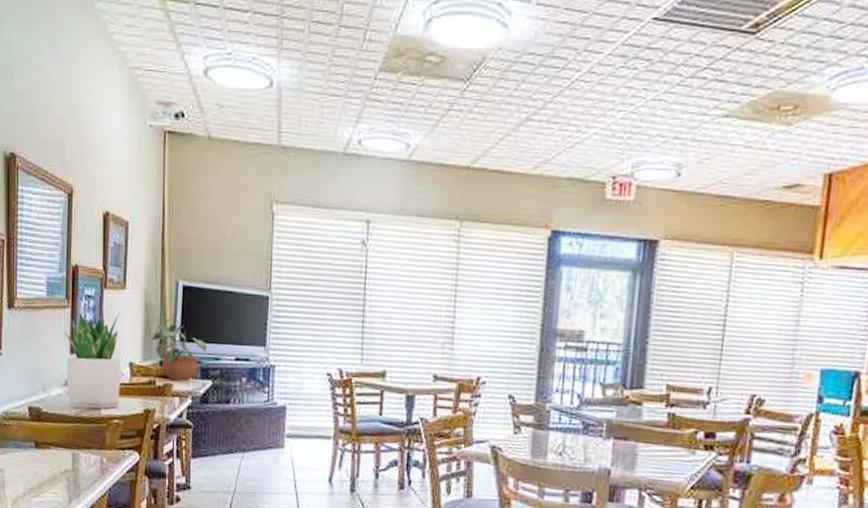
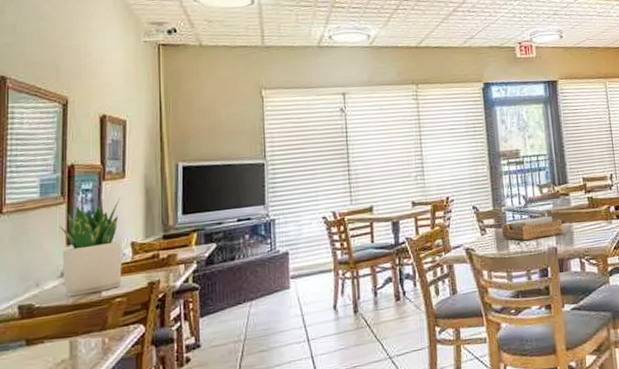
potted plant: present [151,319,207,382] -> none [153,197,209,251]
napkin holder: none [540,424,625,455] -> present [501,215,563,241]

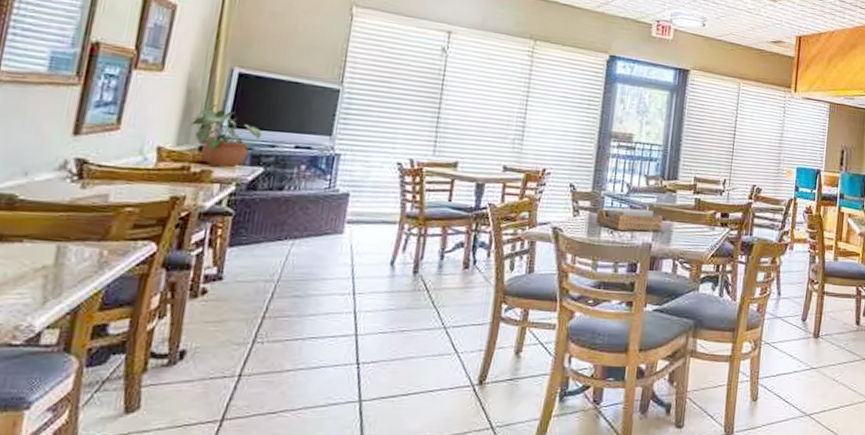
planter: present [59,198,122,297] -> none [61,90,153,197]
potted plant: none [153,197,209,251] -> present [191,104,262,168]

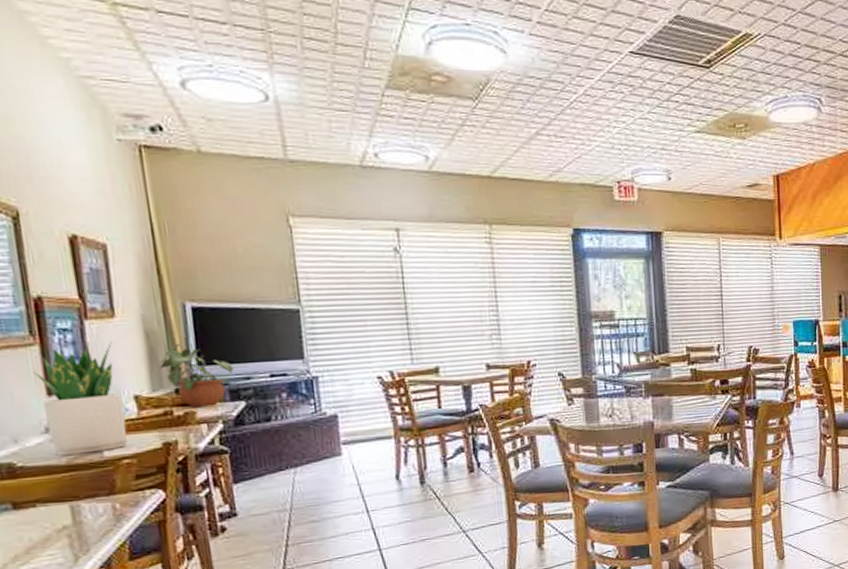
planter: none [61,90,153,197] -> present [33,342,127,456]
napkin holder: present [595,208,663,232] -> none [591,387,662,414]

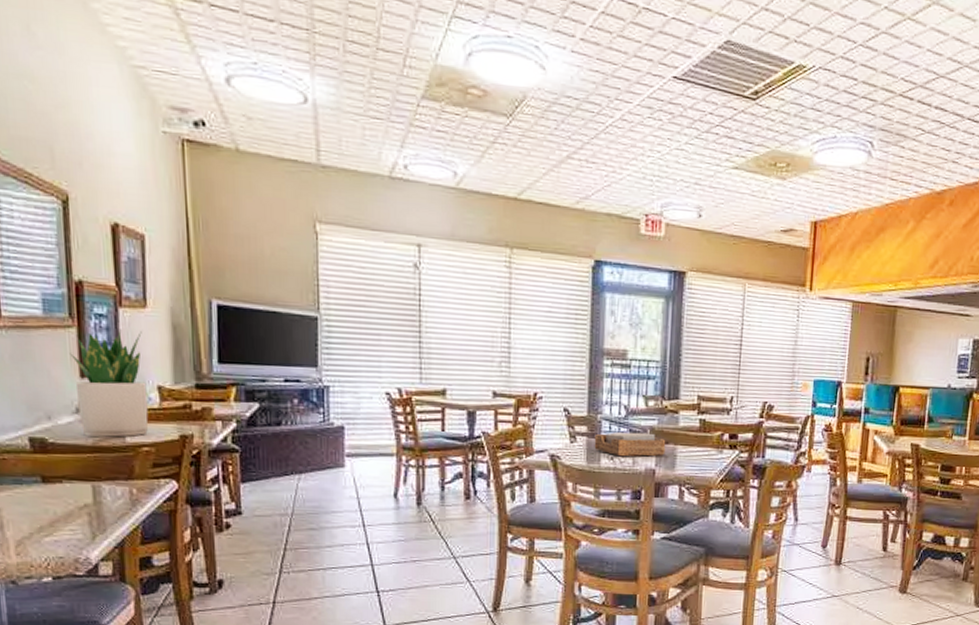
potted plant: present [159,344,233,408] -> none [183,340,250,405]
napkin holder: none [591,387,662,414] -> present [594,432,666,457]

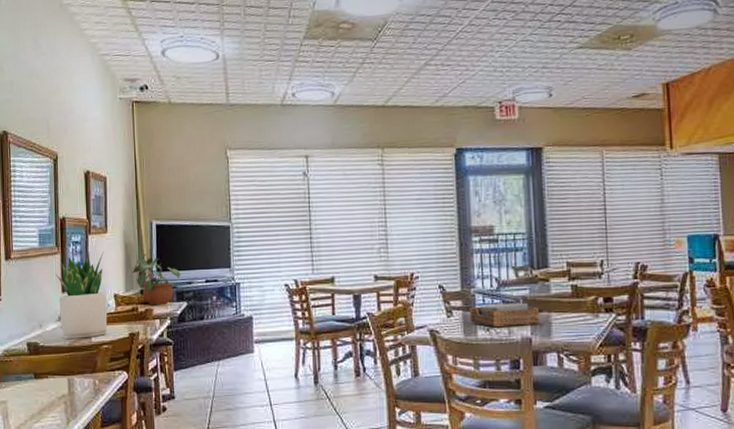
potted plant: none [183,340,250,405] -> present [132,254,180,306]

